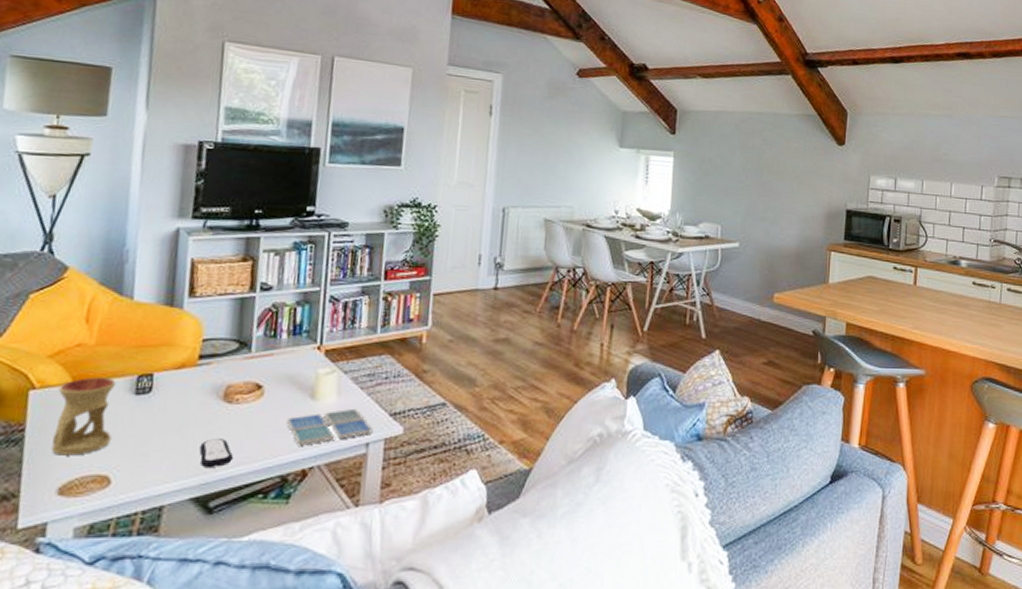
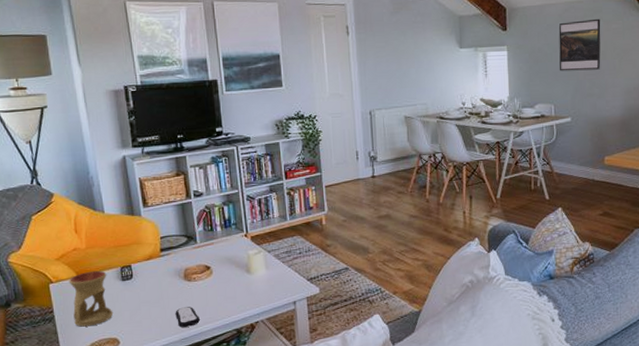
drink coaster: present [286,408,373,446] -> none [232,277,297,307]
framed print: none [730,133,781,191] -> present [558,18,601,71]

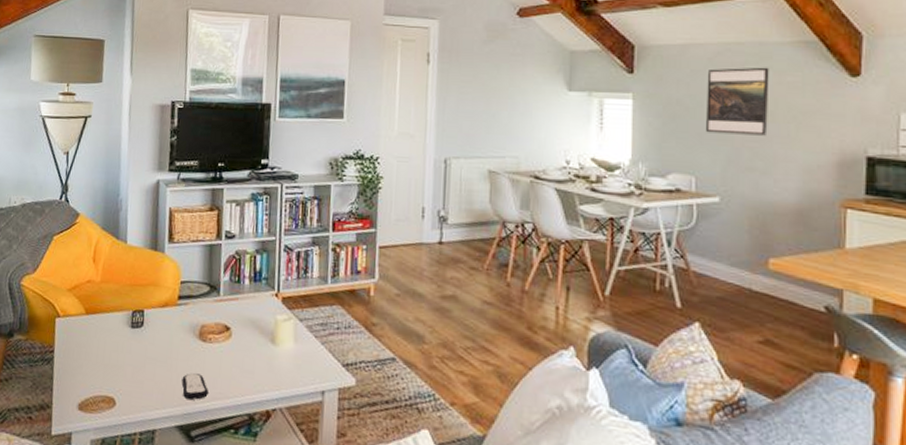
oil burner: present [68,270,113,327] -> none [72,310,117,377]

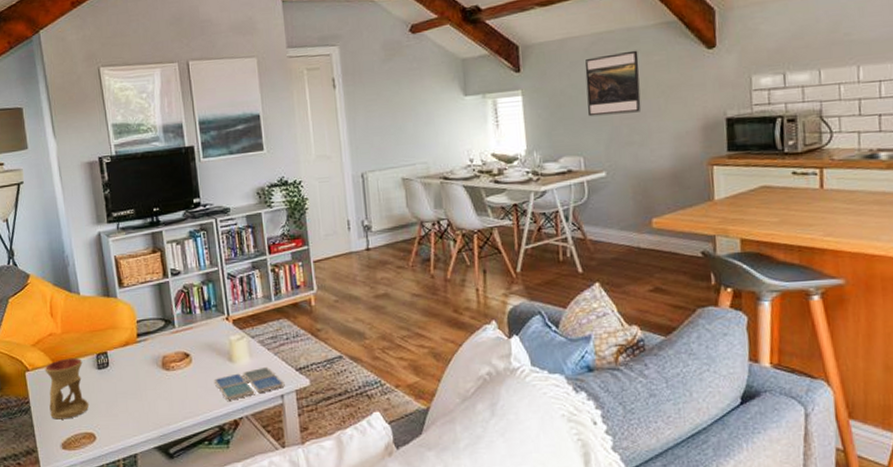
oil burner: none [72,310,117,377] -> present [44,357,89,420]
remote control: present [181,373,208,400] -> none [153,399,179,423]
drink coaster: none [251,355,328,388] -> present [214,366,285,401]

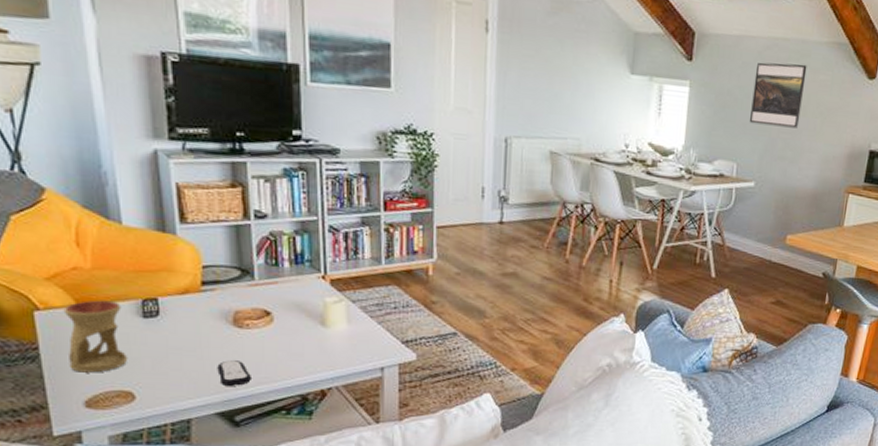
remote control: none [153,399,179,423] -> present [217,360,251,387]
drink coaster: present [214,366,285,401] -> none [299,335,387,369]

